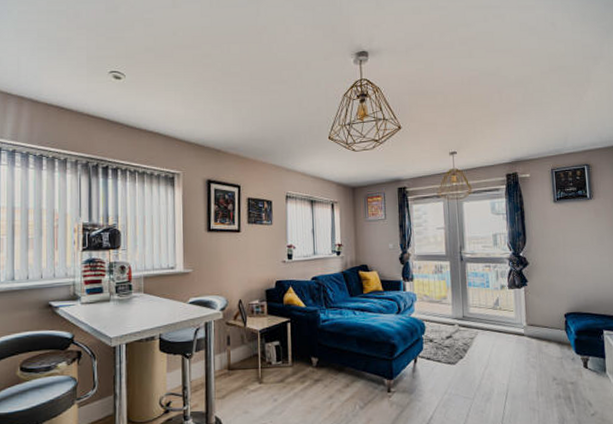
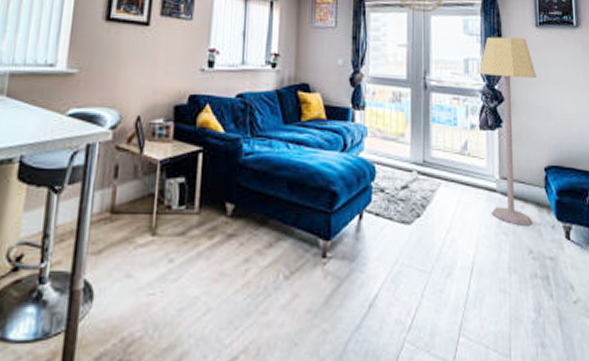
lamp: none [506,213,556,360] -> present [479,36,537,226]

